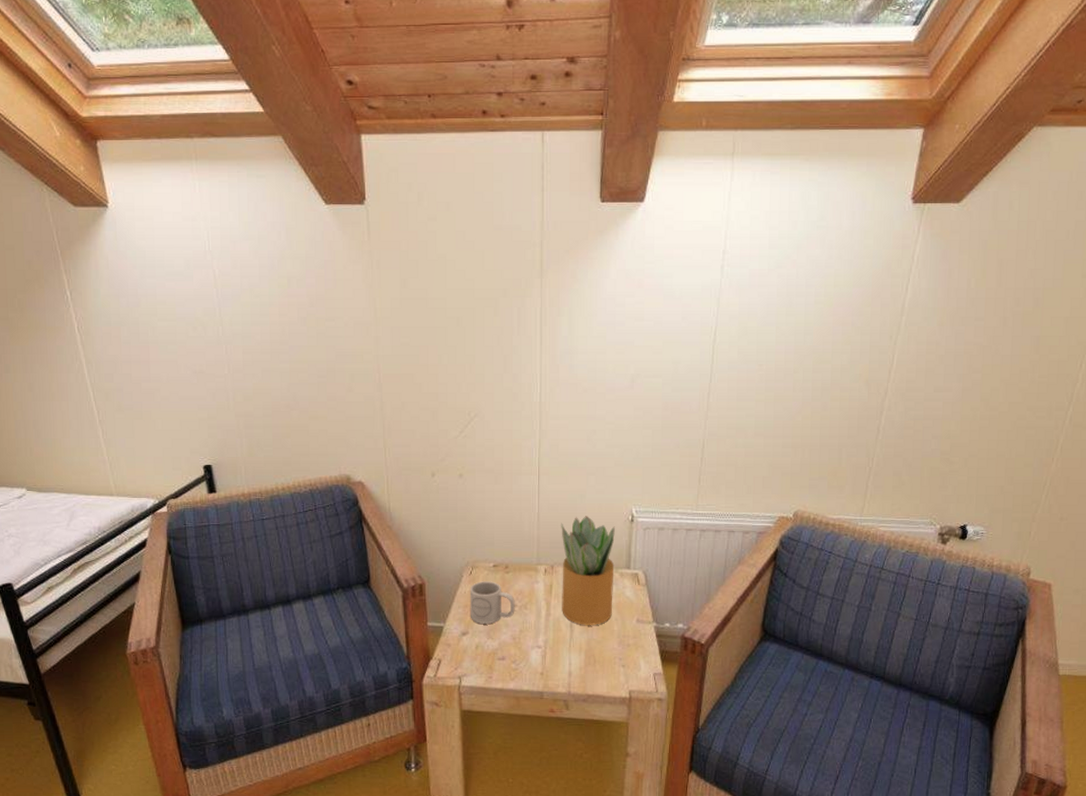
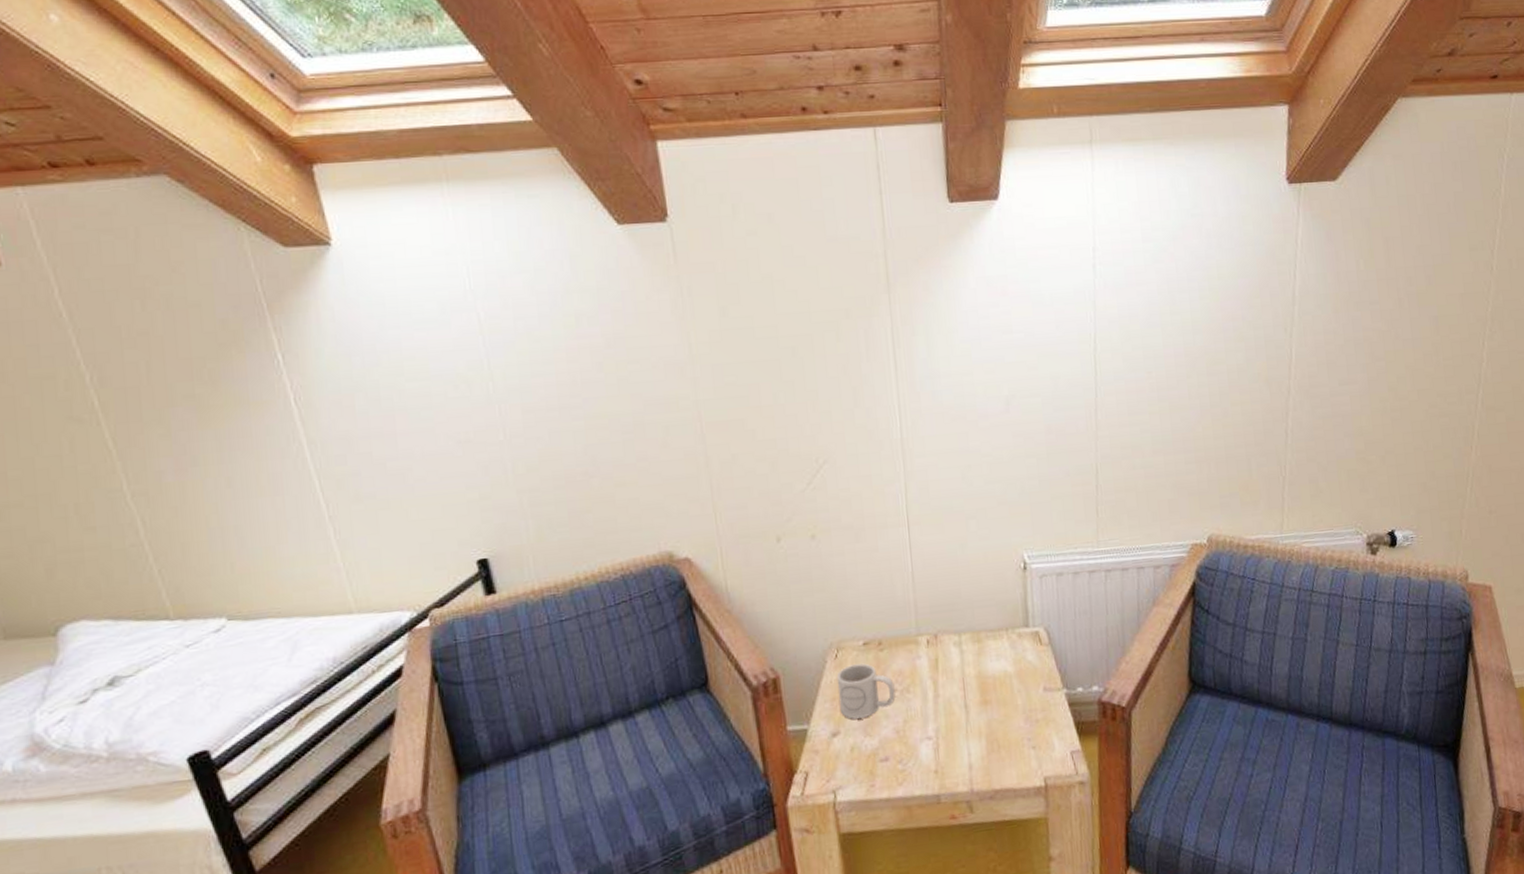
potted plant: present [561,516,615,625] -> none [941,569,1013,704]

